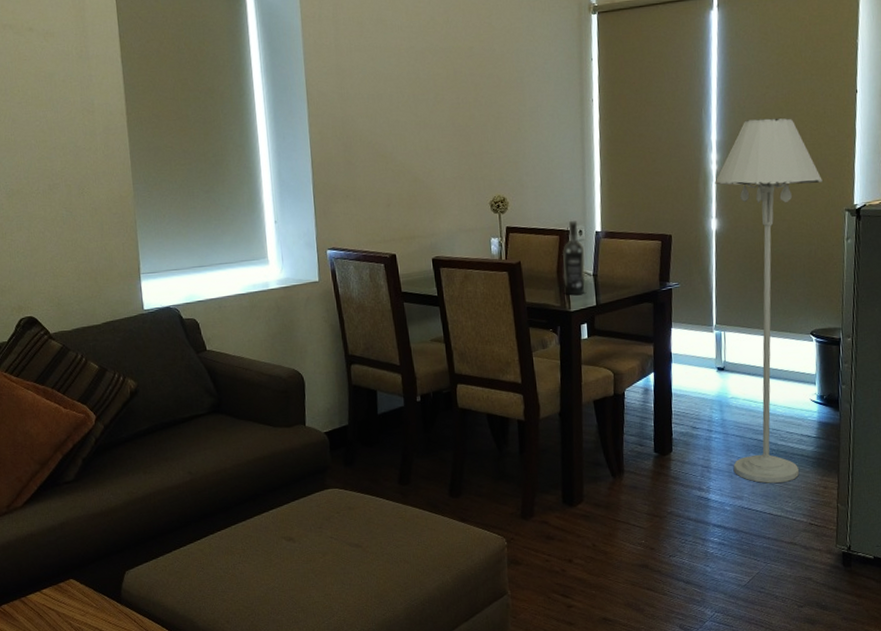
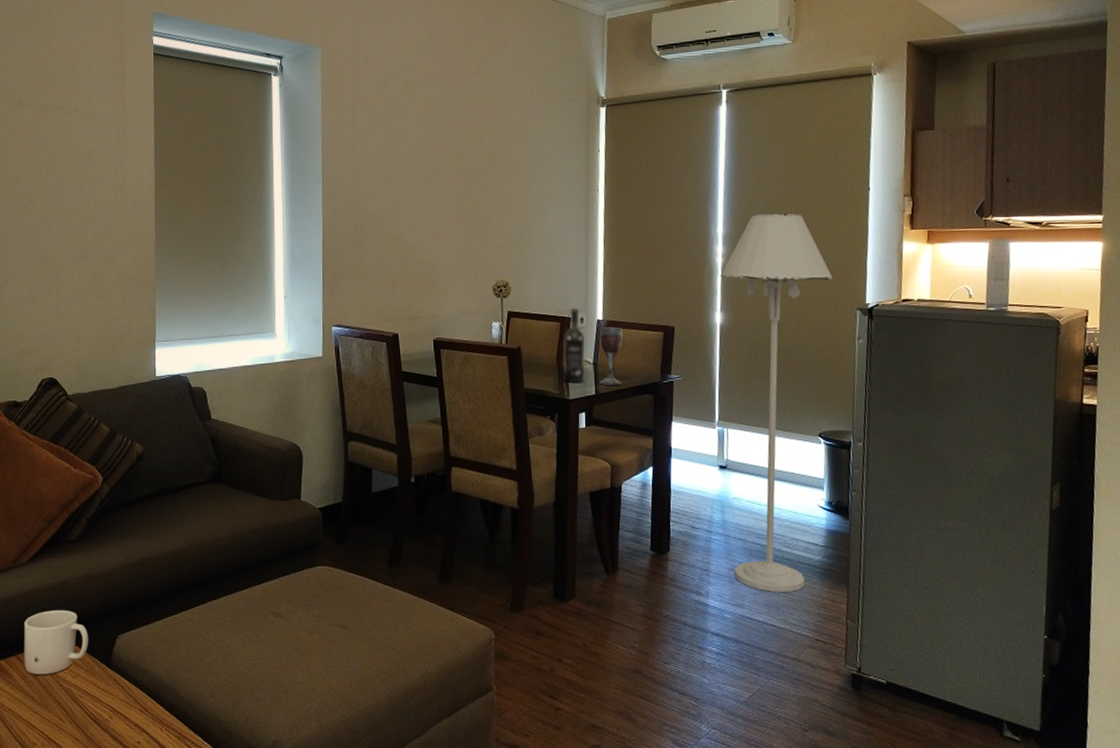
mug: none [25,550,96,617] -> present [23,609,89,676]
cup: none [598,237,622,297] -> present [598,327,623,386]

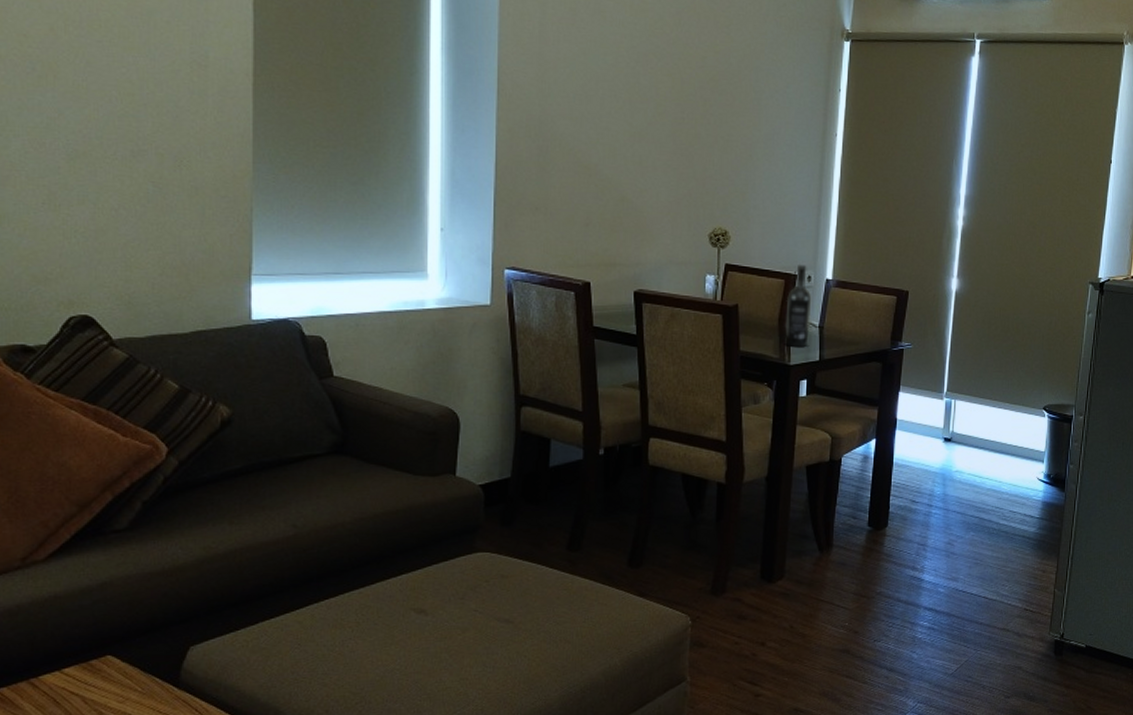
mug: present [23,609,89,676] -> none [39,618,145,704]
cup: present [598,327,623,386] -> none [823,287,853,352]
floor lamp: present [720,213,833,593] -> none [951,177,1069,566]

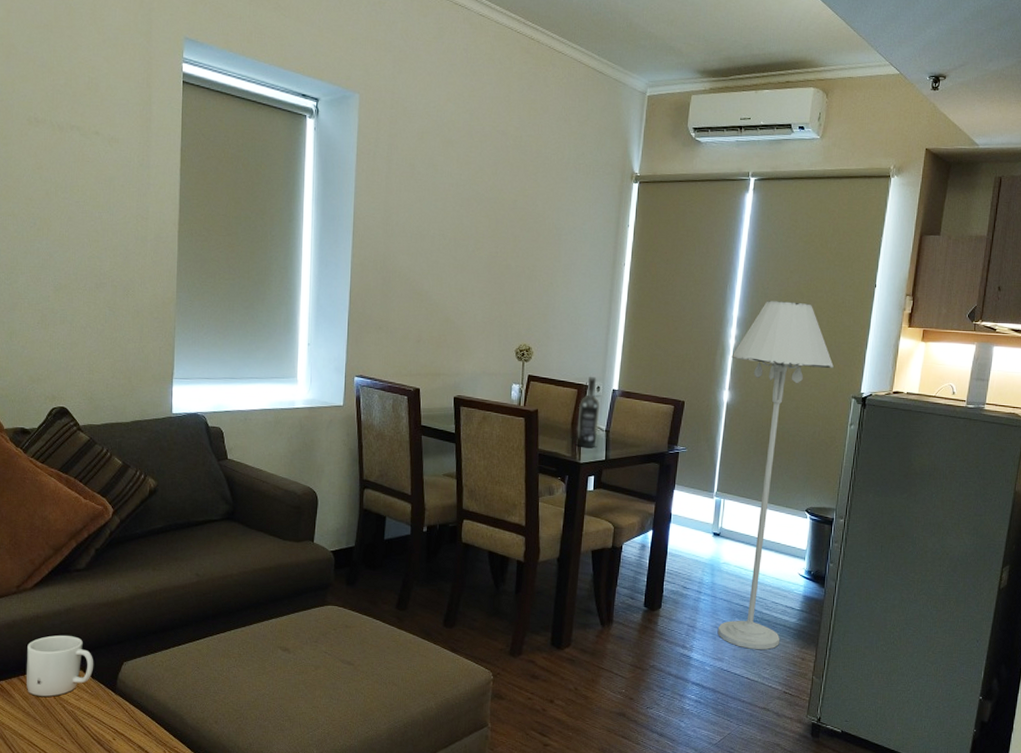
mug: none [39,618,145,704] -> present [26,635,94,698]
floor lamp: none [951,177,1069,566] -> present [717,301,834,650]

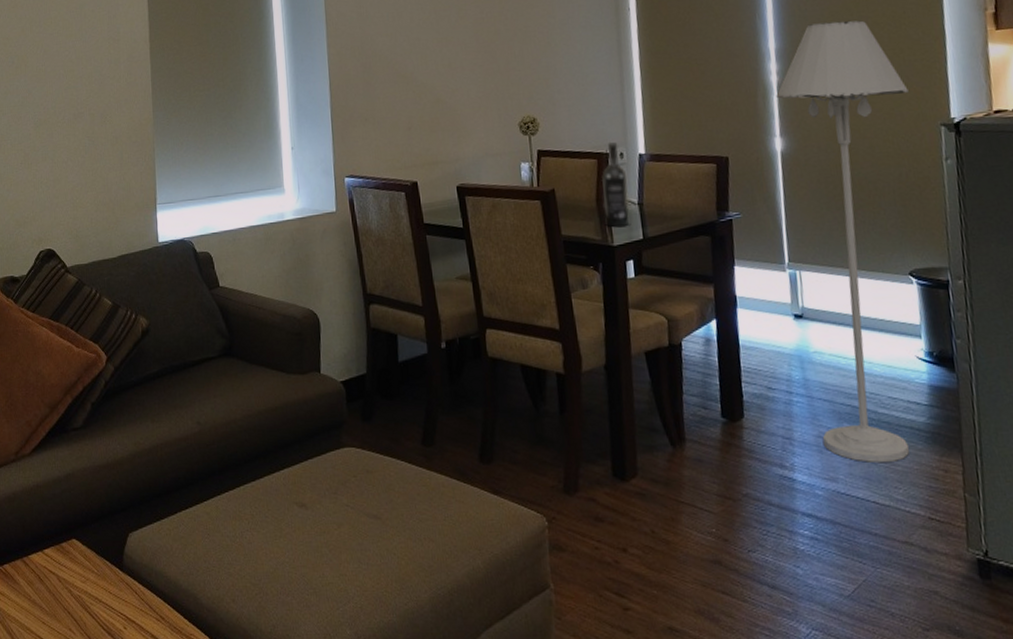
mug: present [26,635,94,698] -> none [28,505,99,581]

